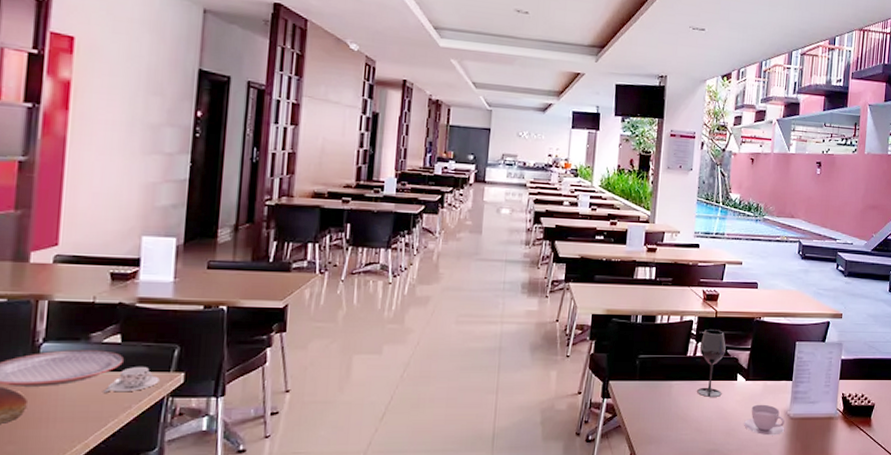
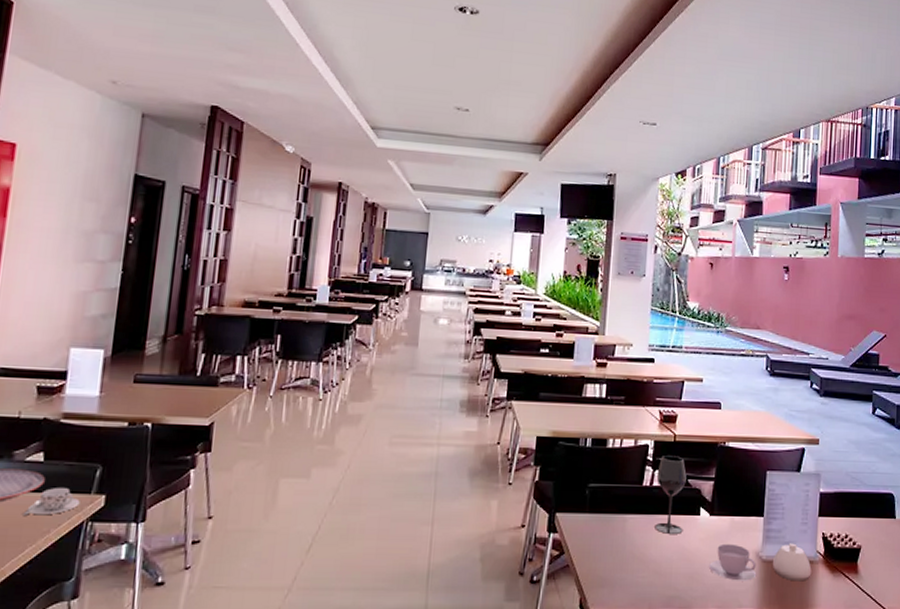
sugar bowl: none [798,403,832,435] -> present [772,543,812,582]

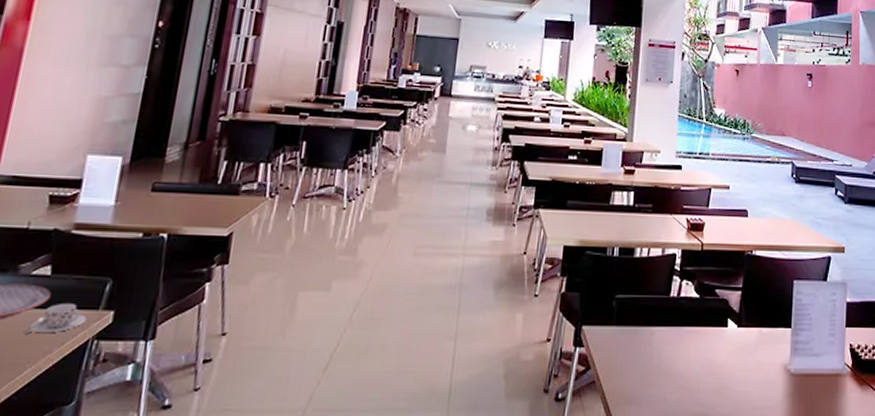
wineglass: present [655,456,687,534] -> none [682,265,714,347]
teacup: present [709,543,757,581] -> none [737,356,785,396]
sugar bowl: present [772,543,812,582] -> none [800,355,840,396]

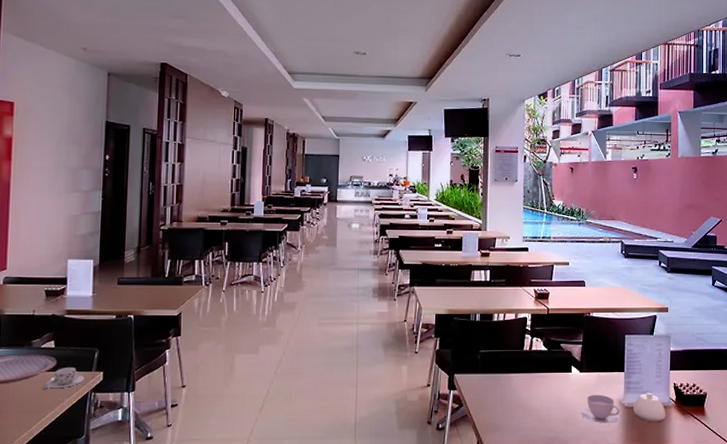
teacup: none [737,356,785,396] -> present [581,394,621,424]
sugar bowl: none [800,355,840,396] -> present [633,392,666,423]

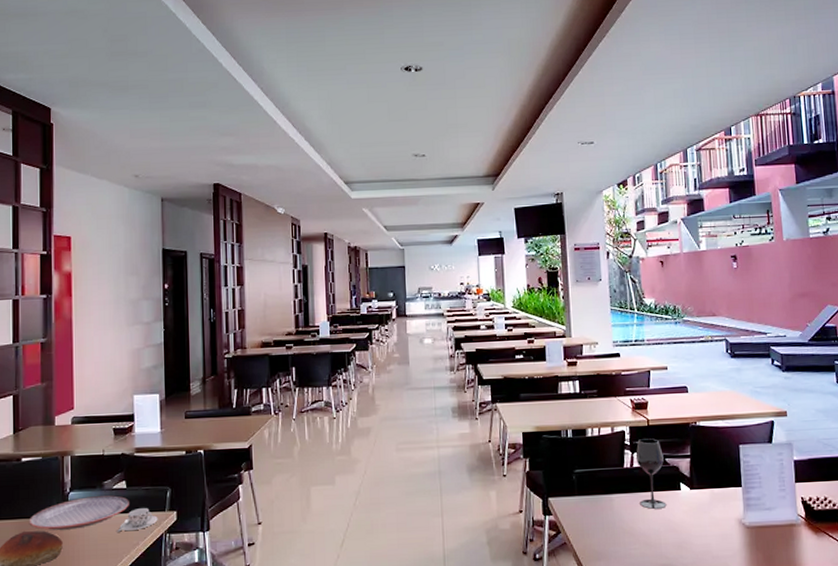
wineglass: none [535,326,559,388] -> present [635,438,667,509]
teacup: present [581,394,621,424] -> none [696,513,742,547]
sugar bowl: present [633,392,666,423] -> none [755,509,795,544]

